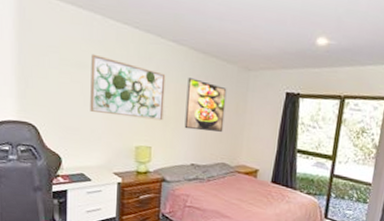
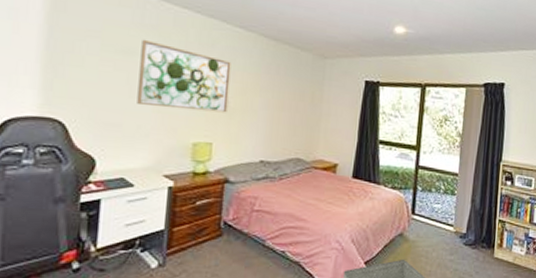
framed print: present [184,78,227,132] -> none [252,66,301,124]

